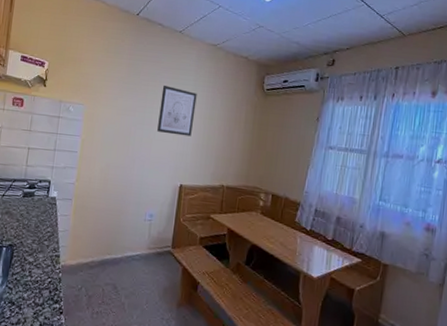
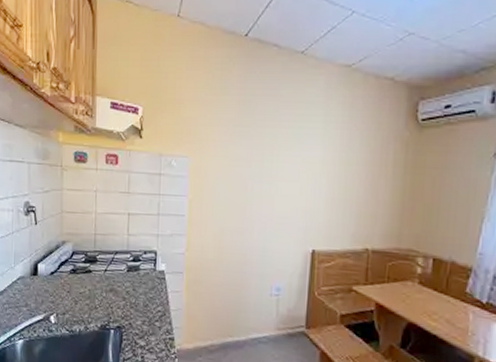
wall art: present [157,84,197,137] -> none [280,124,328,189]

